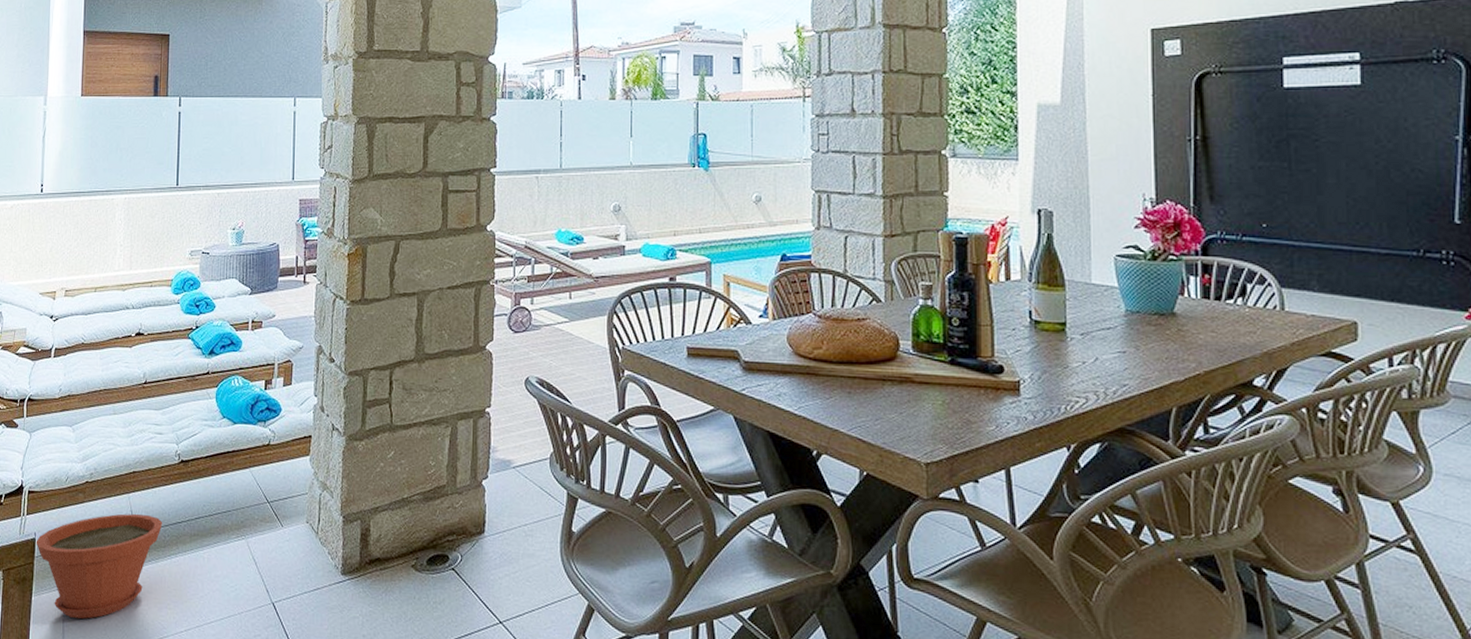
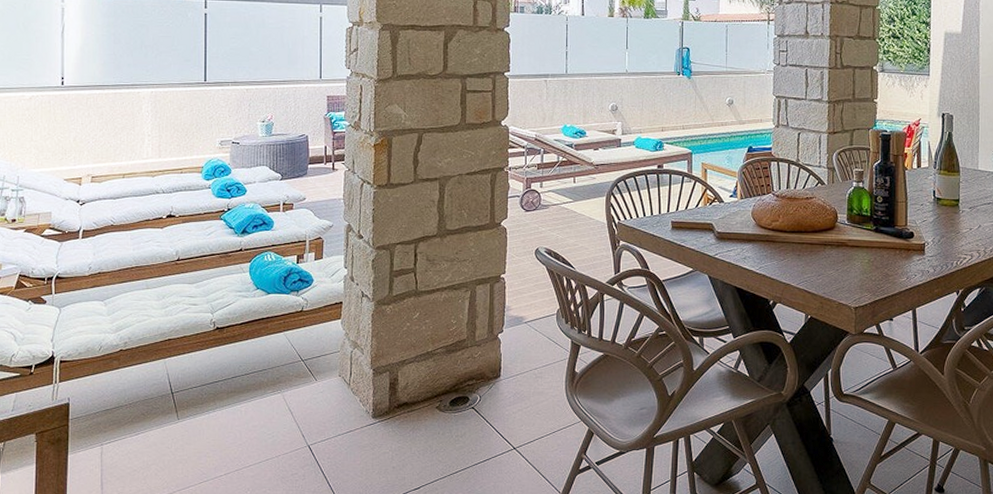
plant pot: present [36,514,163,619] -> none [70,377,200,471]

